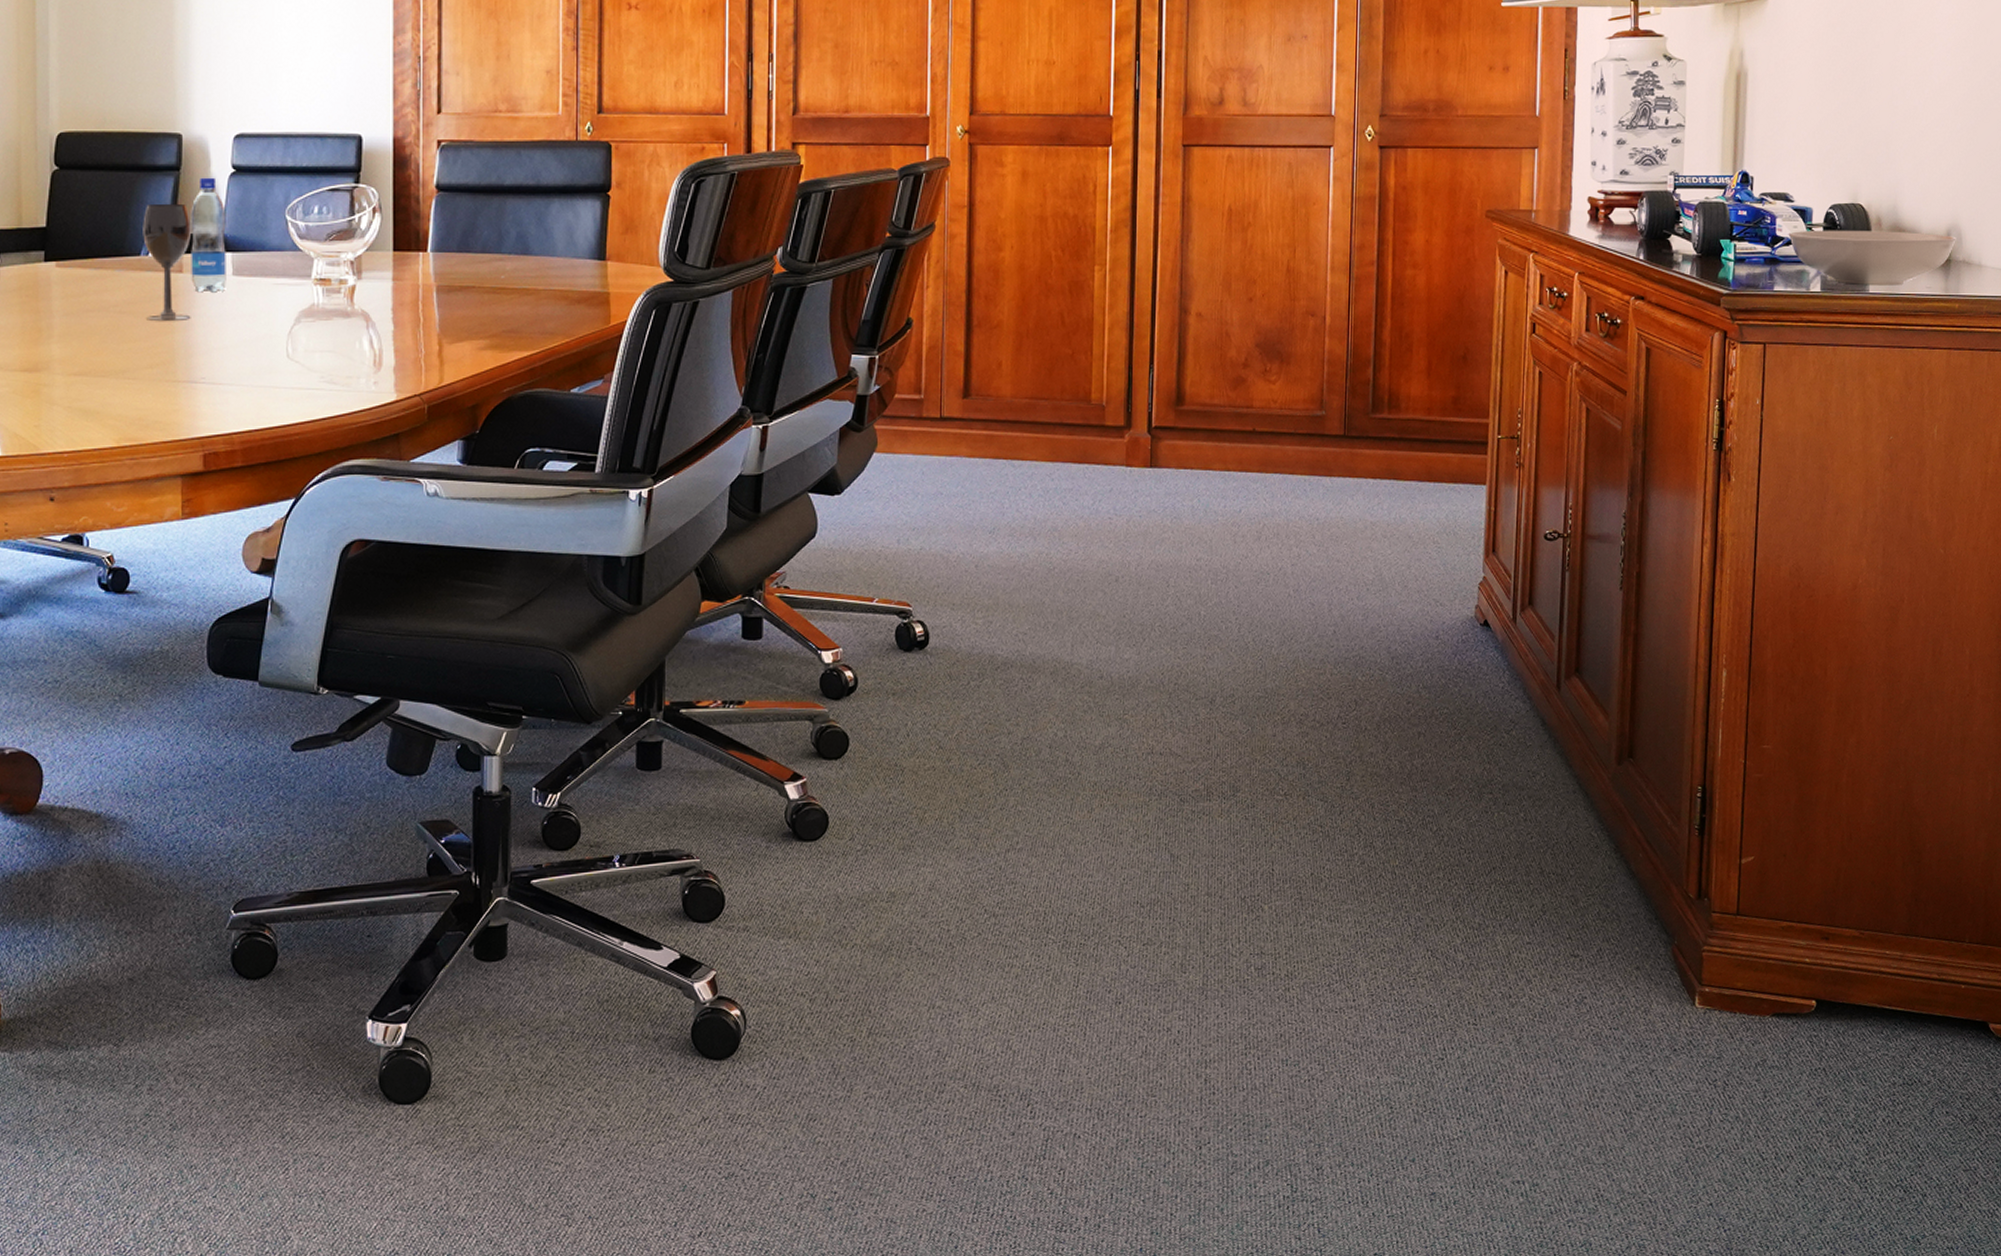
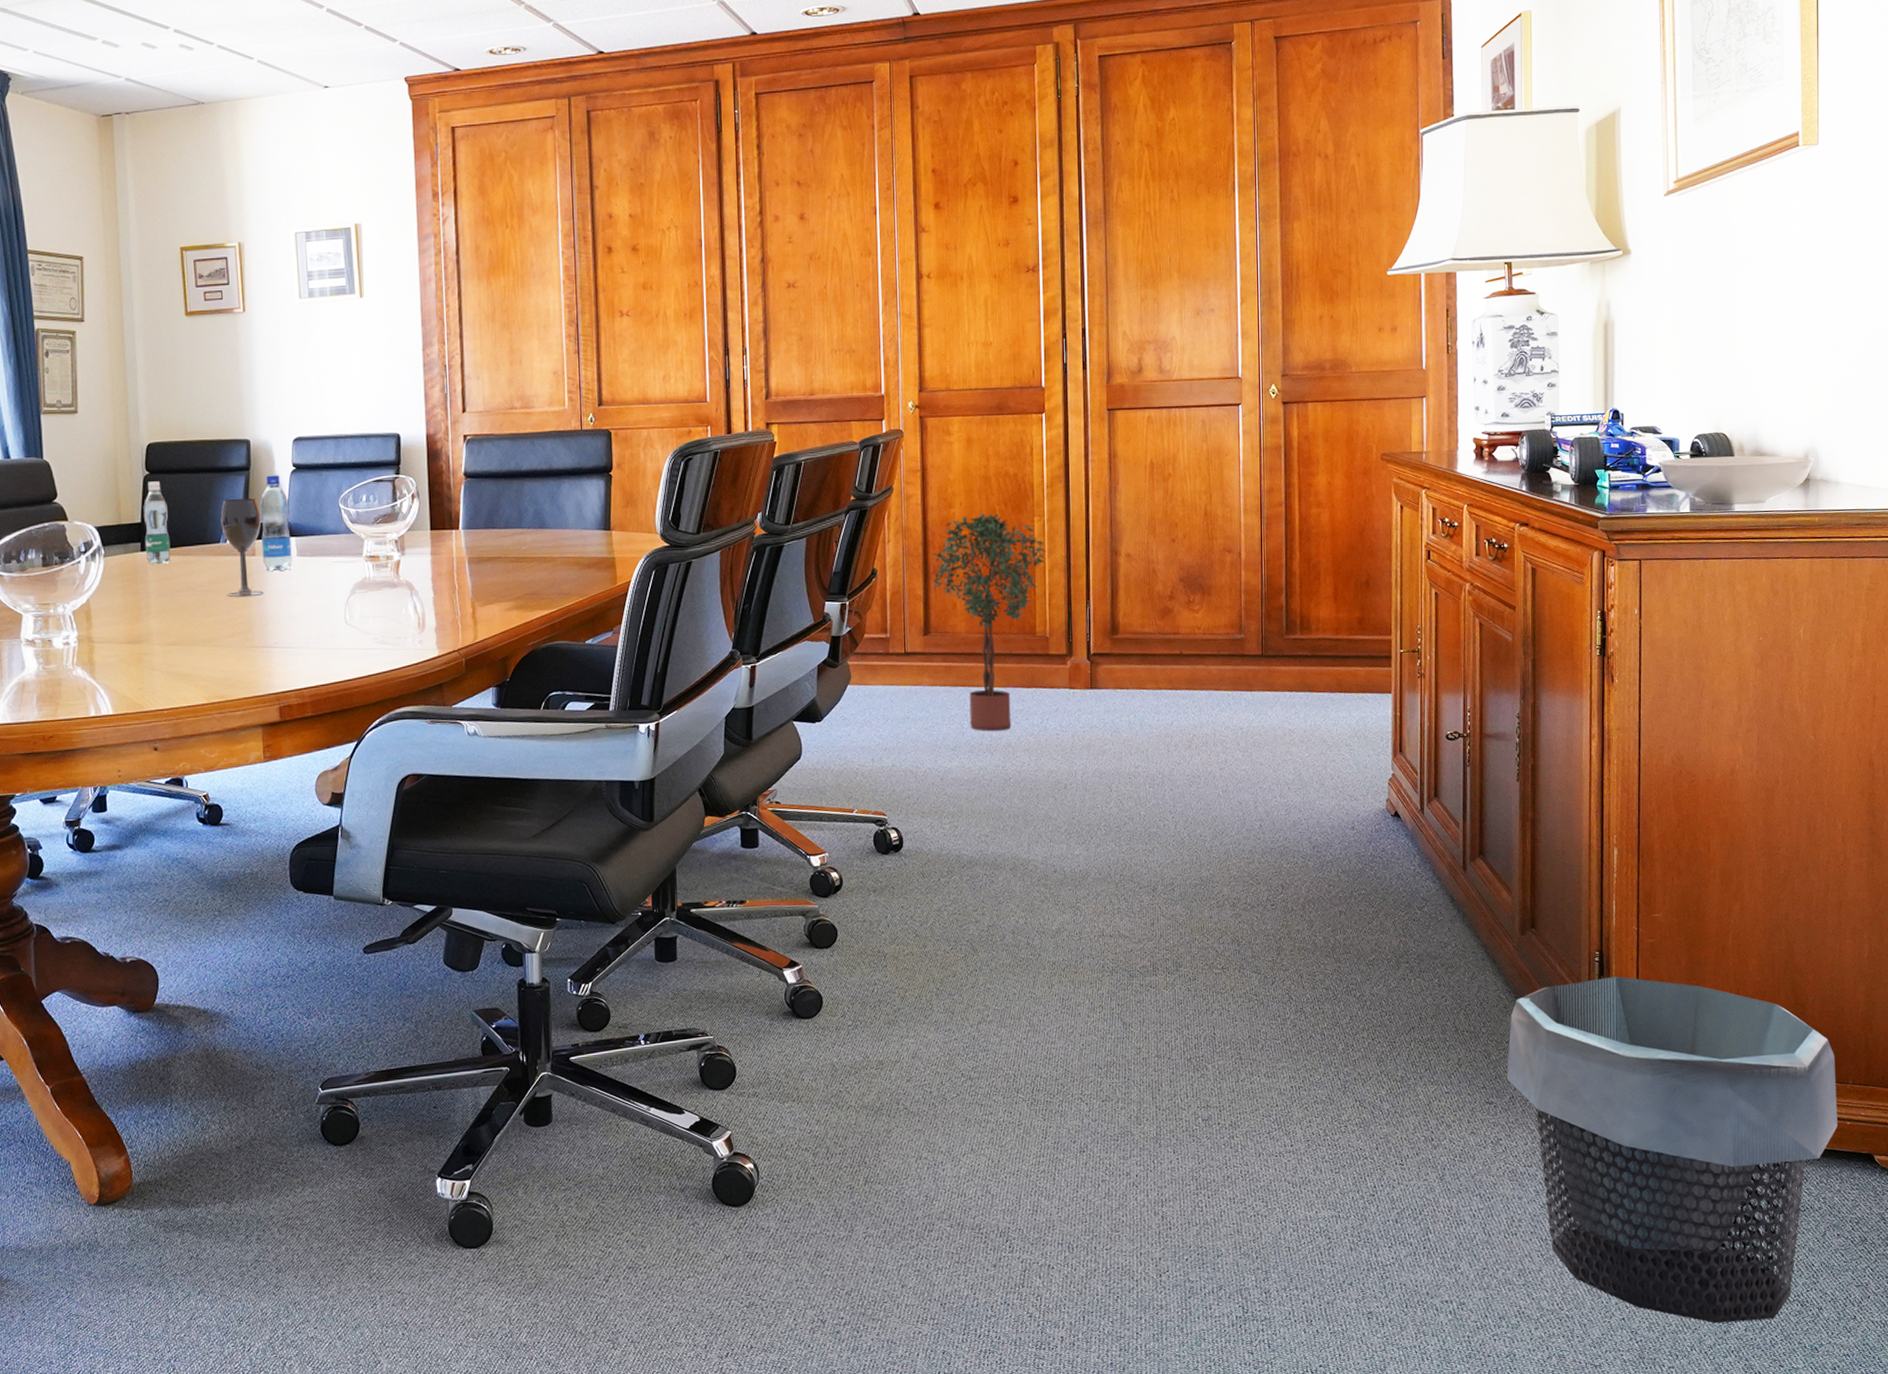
bottle: none [49,179,81,280] -> present [143,481,171,566]
potted tree: none [975,258,1106,513] -> present [931,512,1046,732]
trash bin: none [1594,815,1952,1210] -> present [1506,976,1838,1323]

